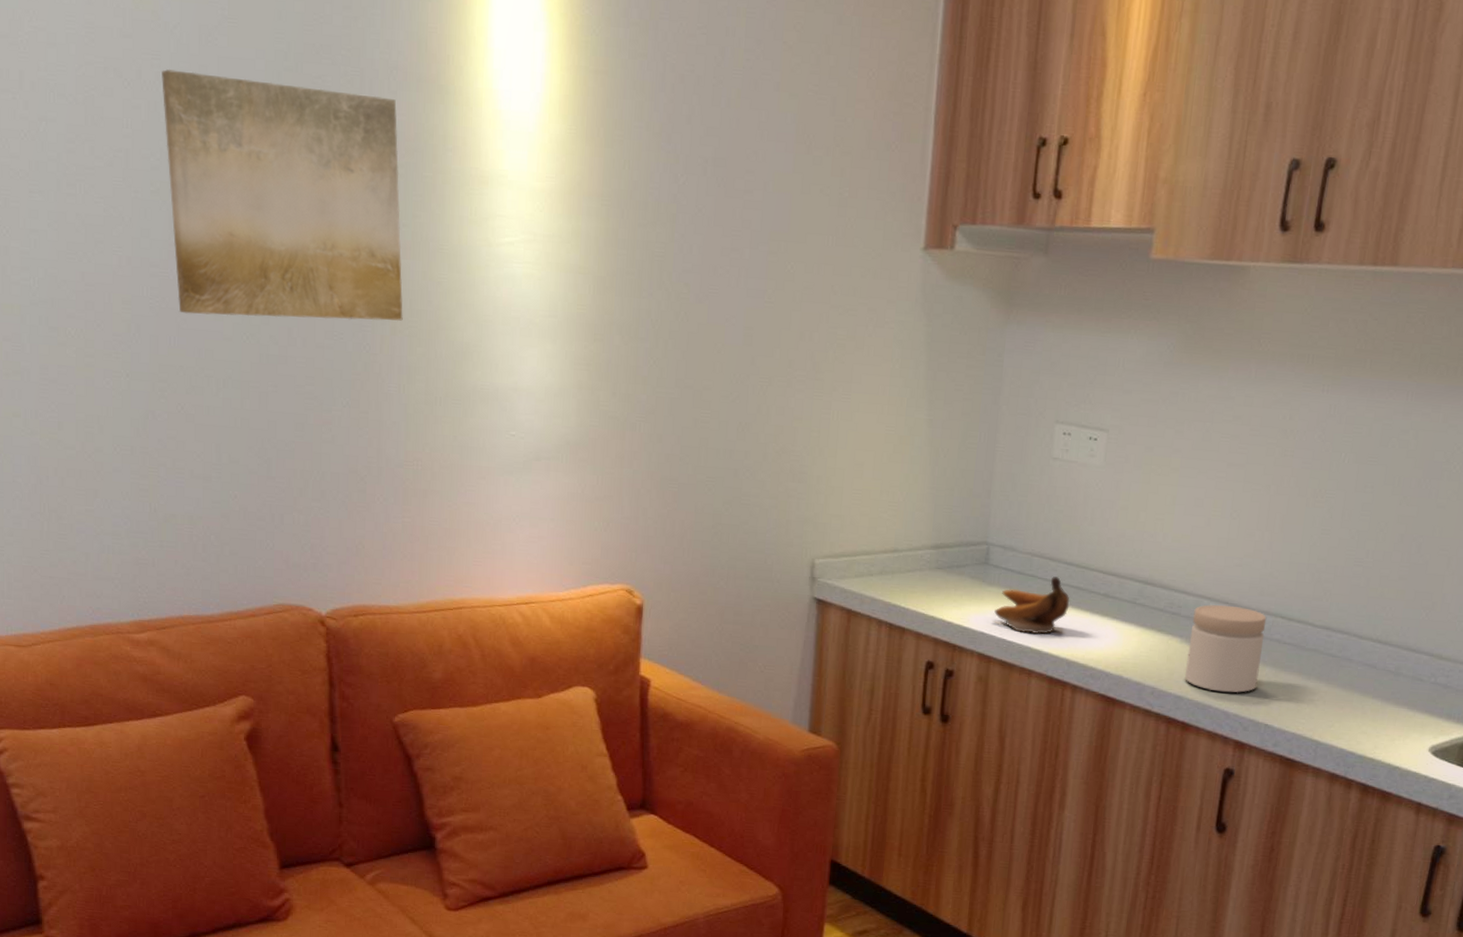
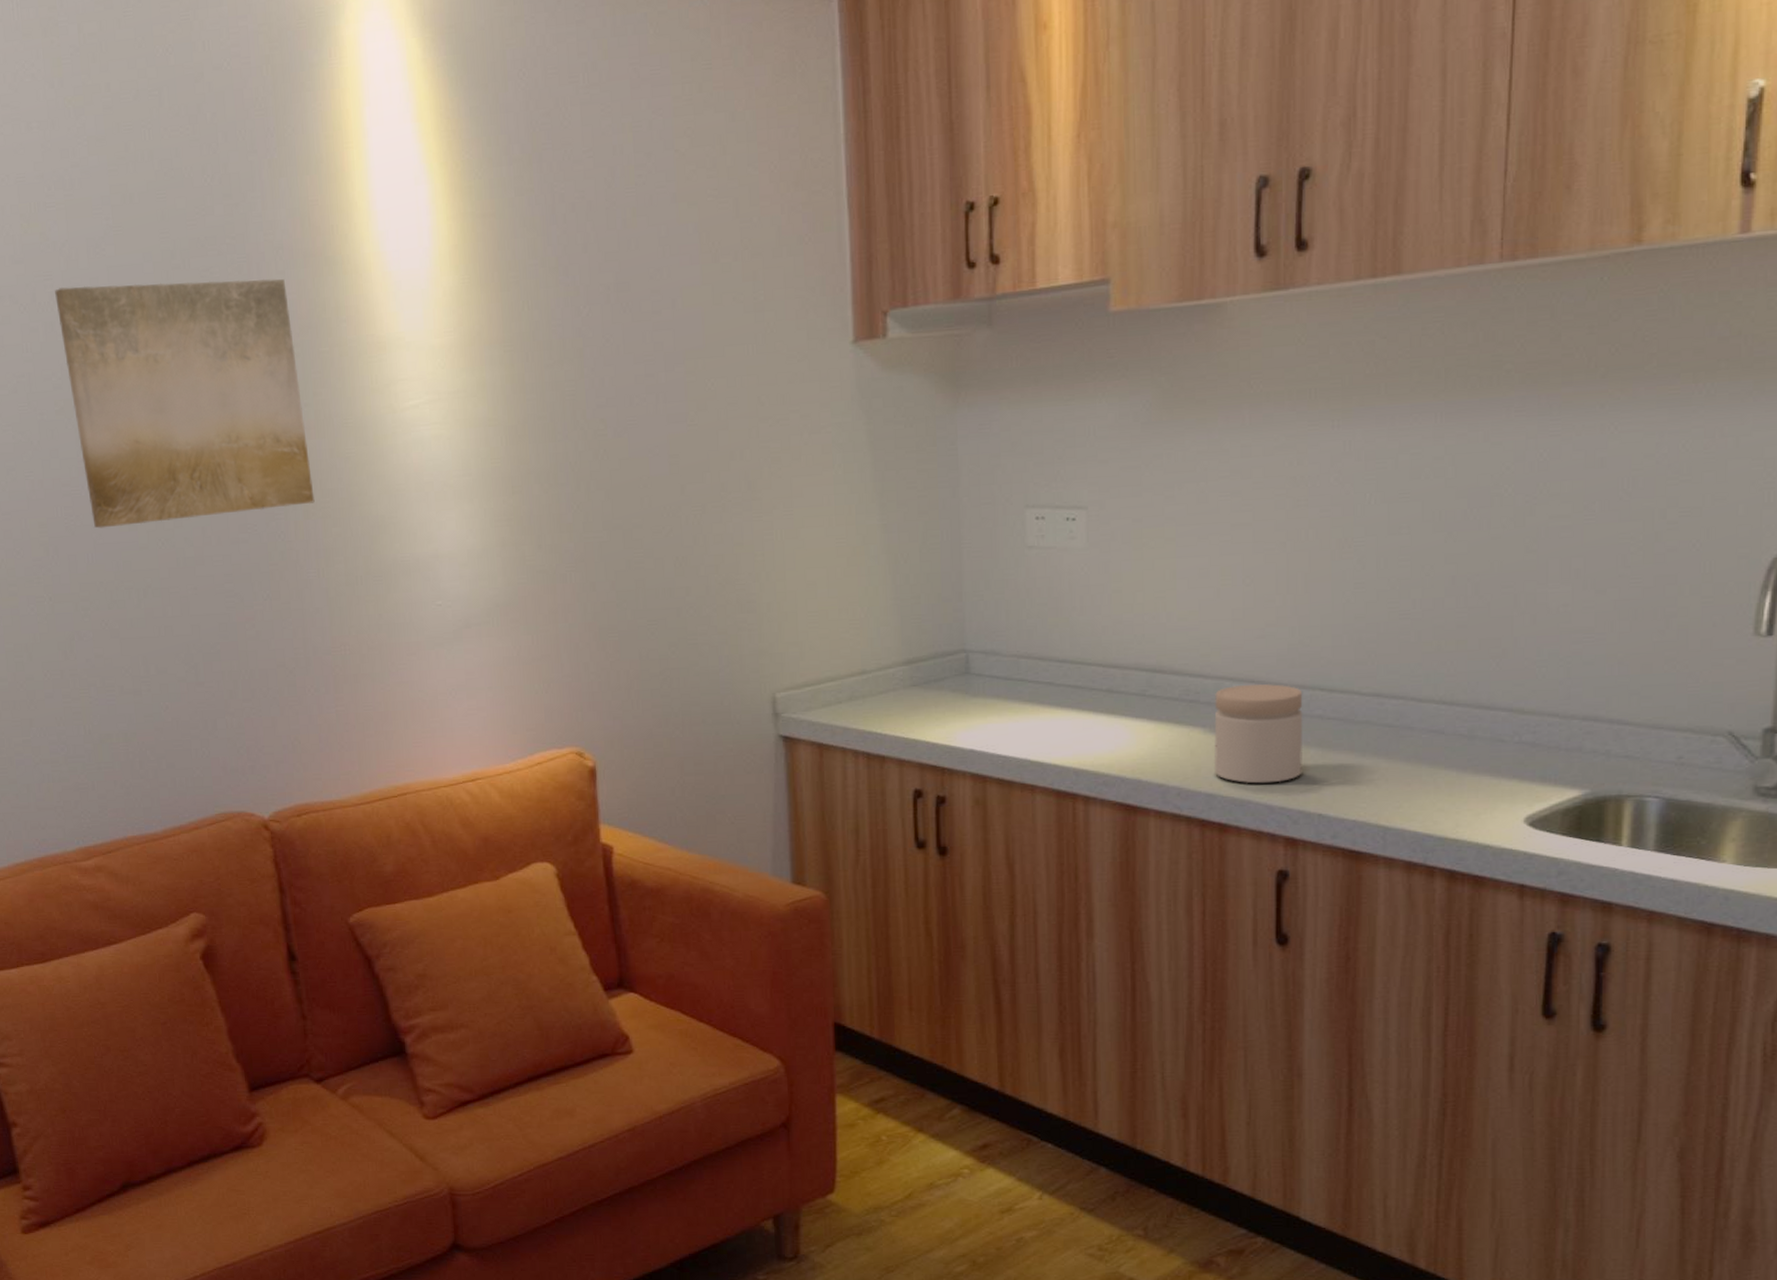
banana: present [994,576,1070,635] -> none [983,677,1069,745]

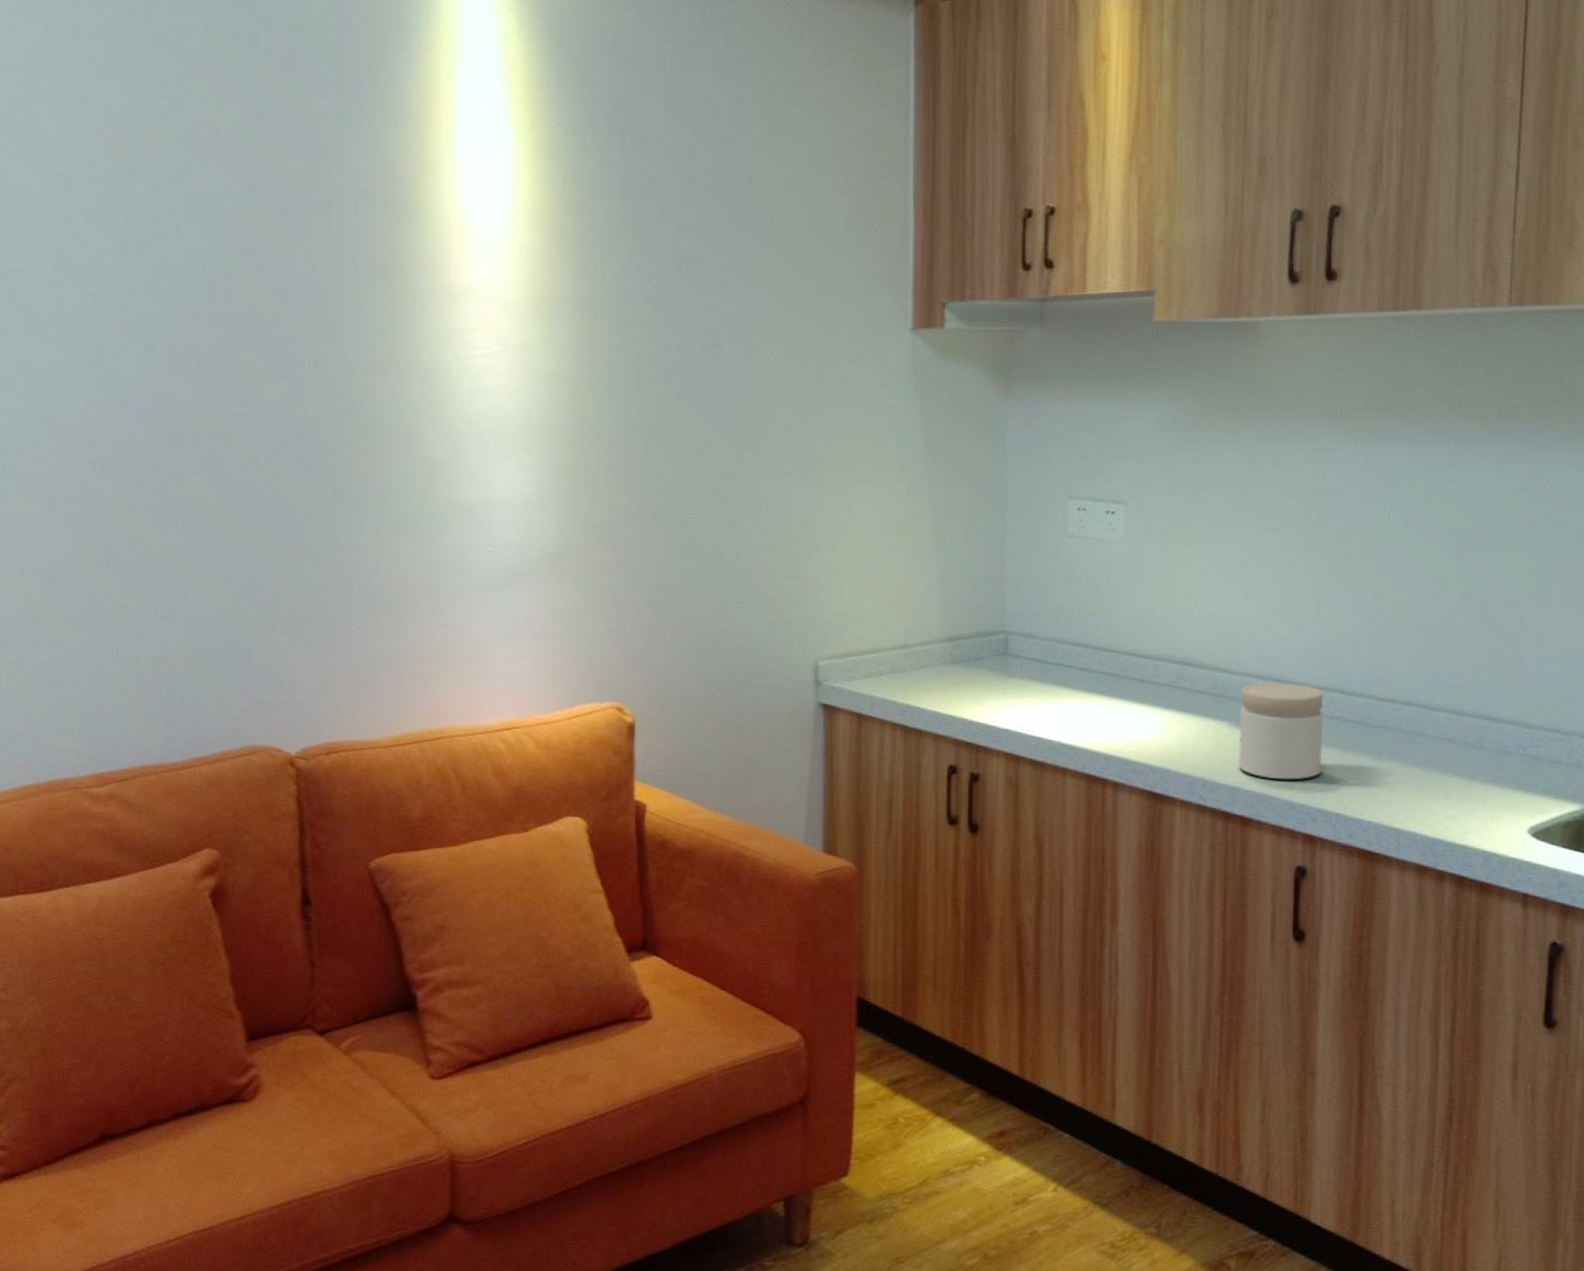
wall art: present [55,278,315,529] -> none [130,213,373,450]

